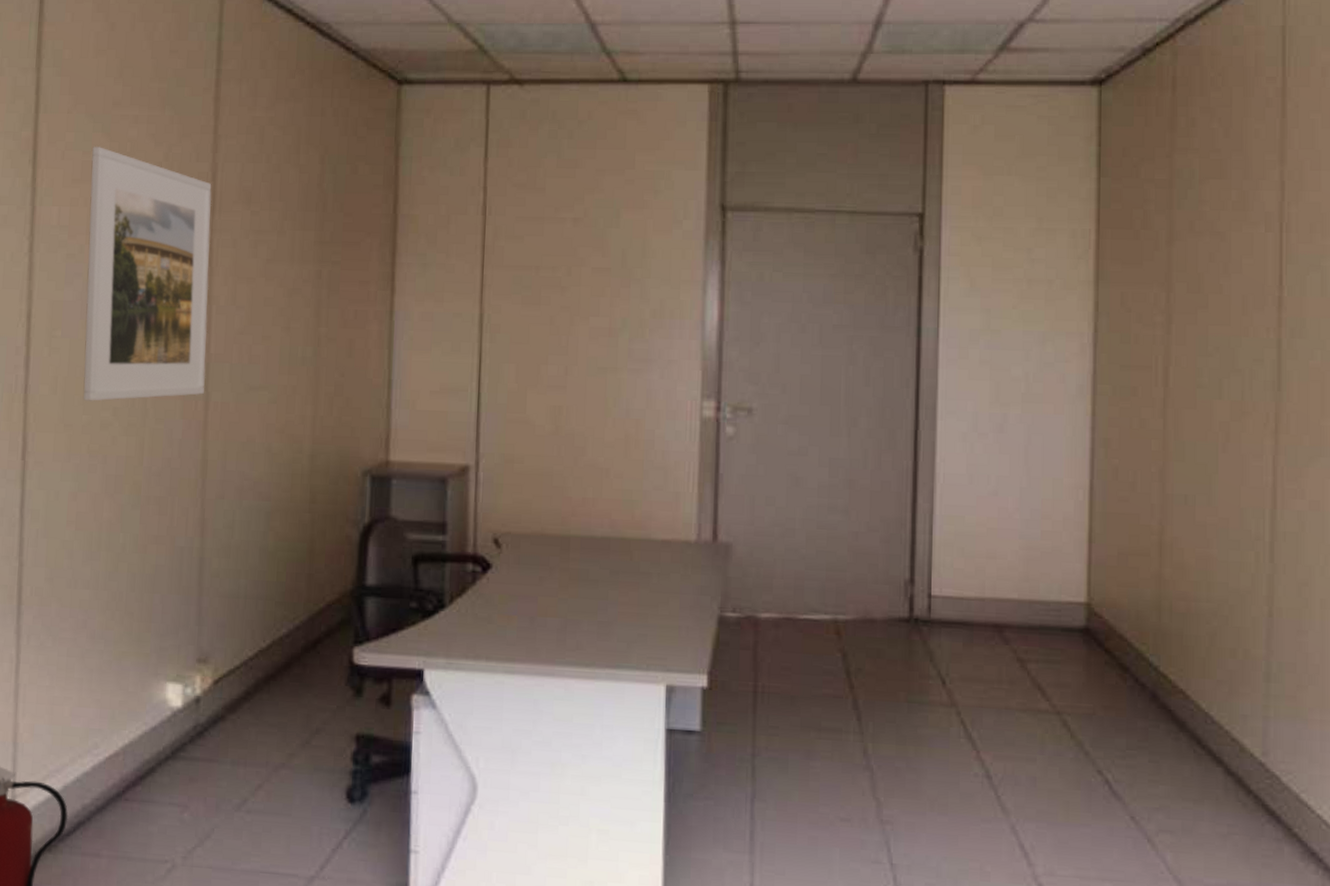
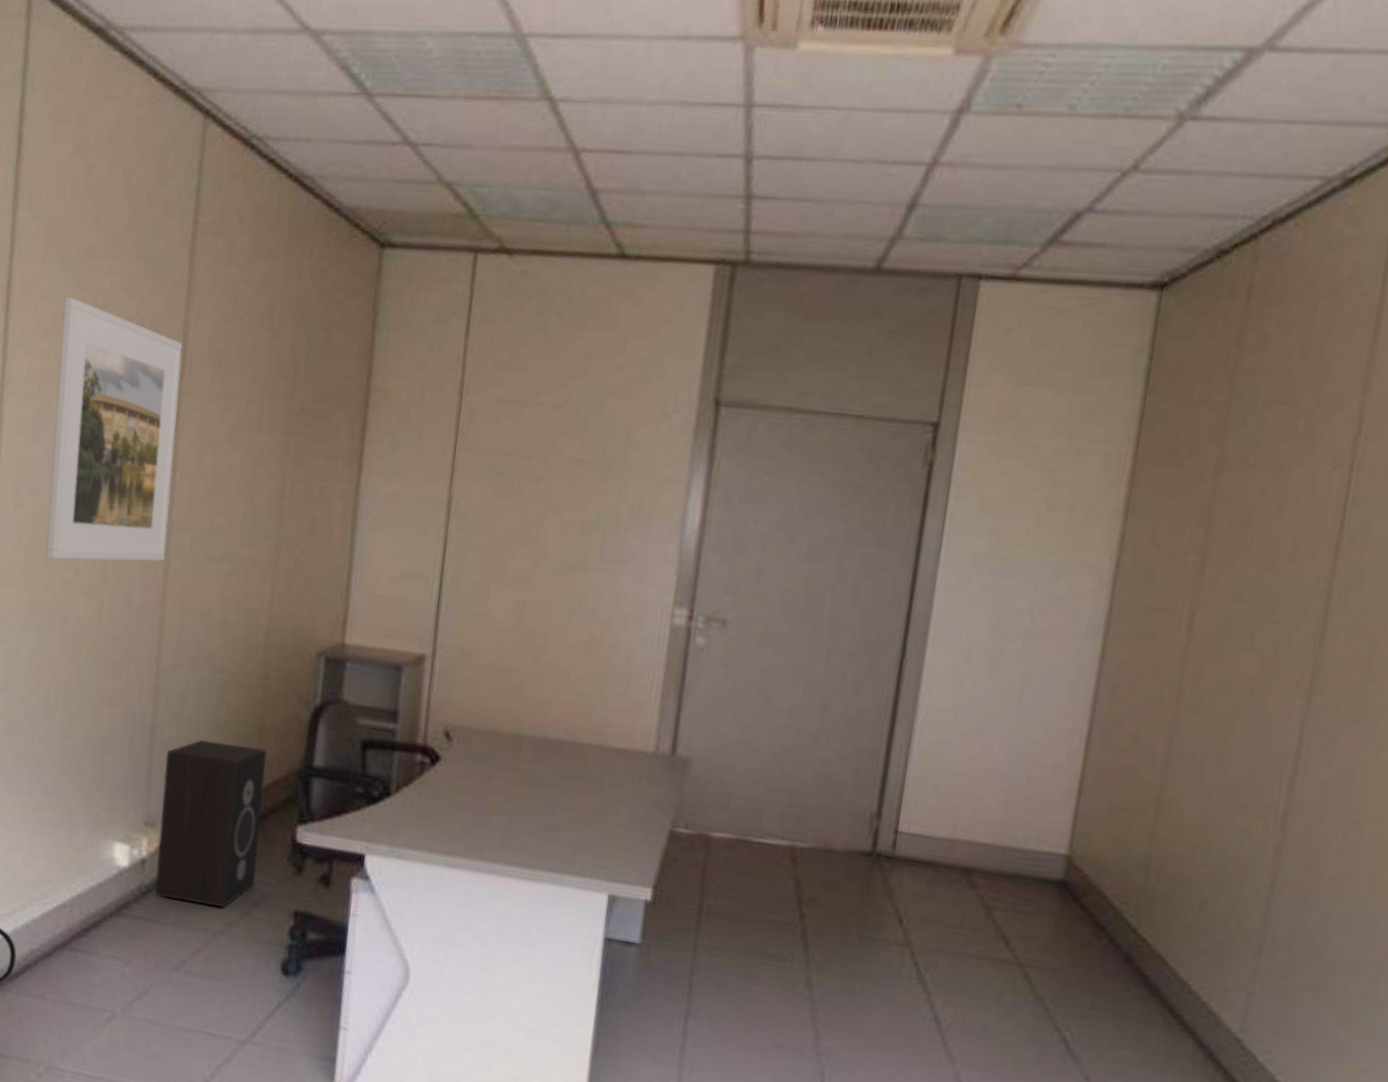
speaker: none [211,569,319,739] -> present [154,739,268,907]

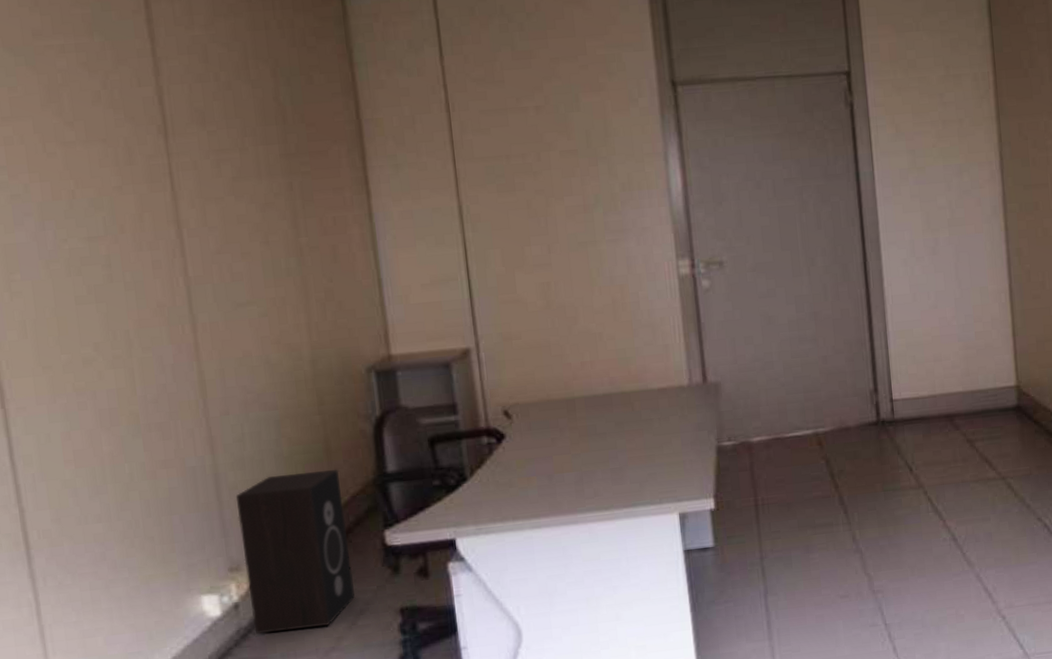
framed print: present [46,296,183,562] -> none [18,80,189,341]

